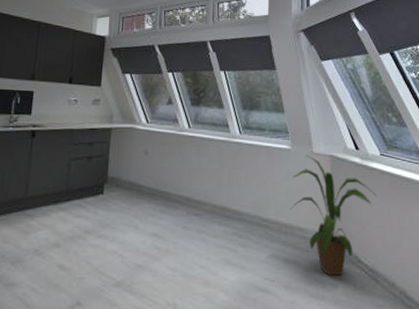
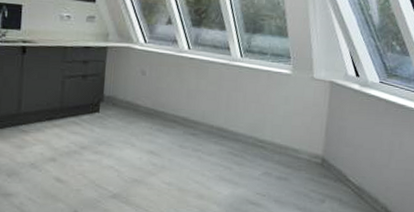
house plant: present [289,155,377,276] -> none [285,80,372,192]

